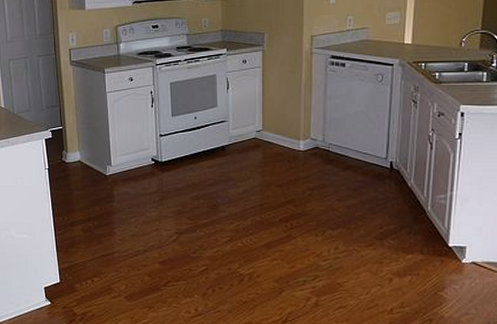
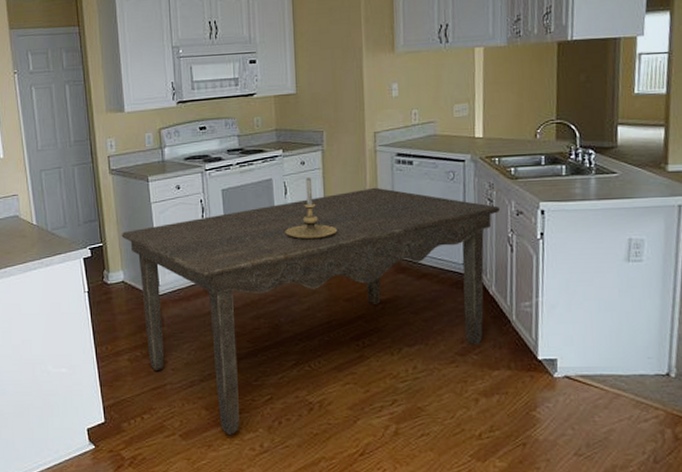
dining table: none [79,86,423,299] -> present [121,187,500,436]
candle holder: none [226,75,273,131] -> present [285,178,338,240]

